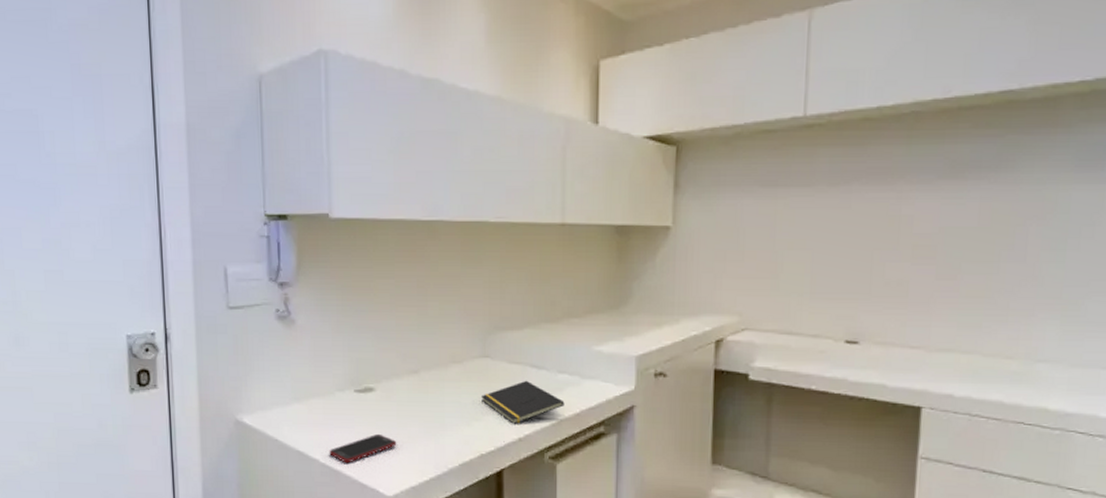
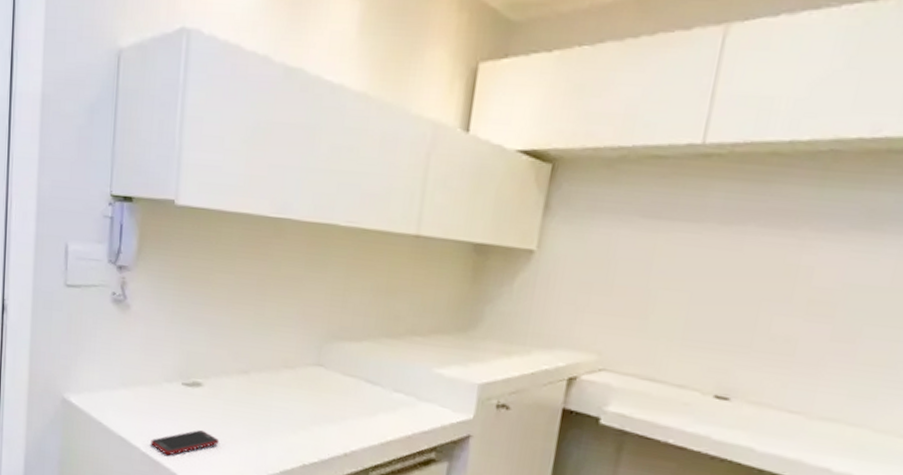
notepad: present [482,380,565,424] -> none [310,394,397,439]

